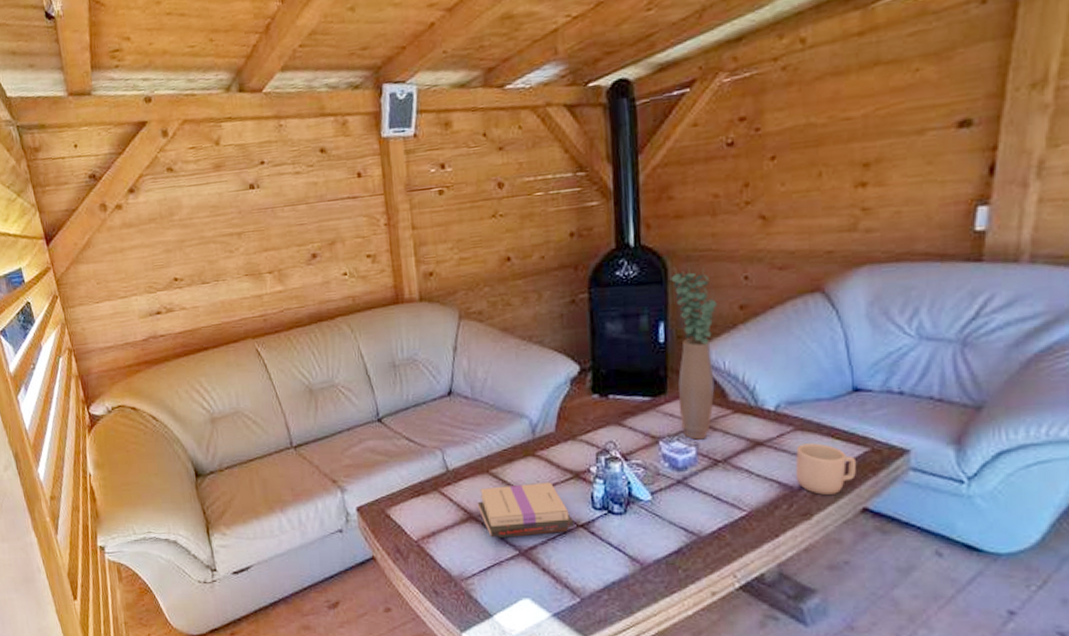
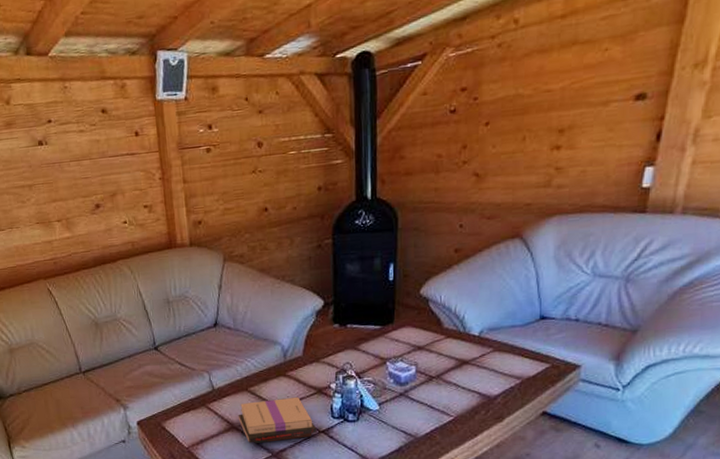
vase: present [671,266,717,440] -> none [400,216,437,361]
mug: present [795,443,857,495] -> none [492,361,540,402]

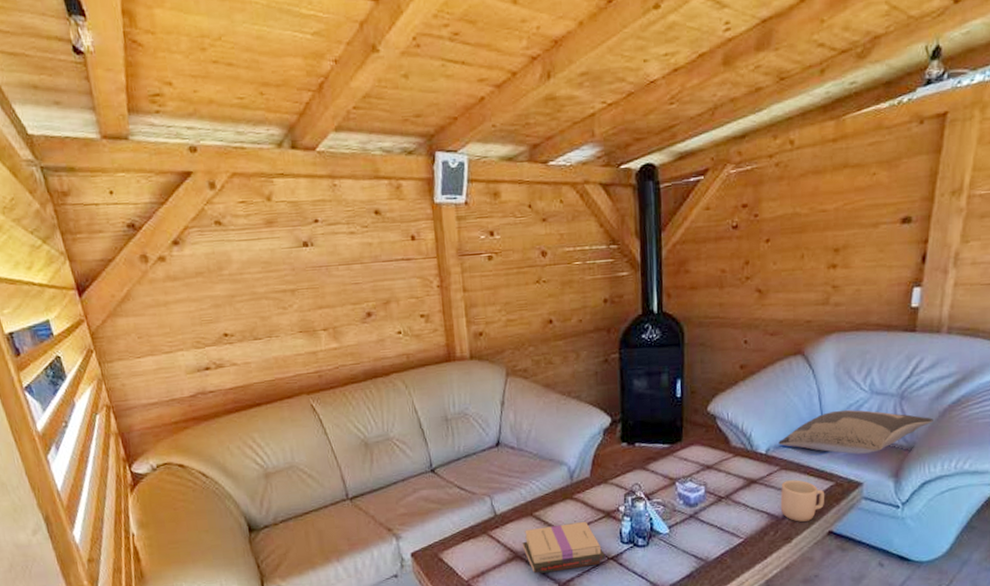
pillow: none [492,292,661,337] -> present [778,409,933,455]
mug: none [492,361,540,402] -> present [780,479,825,522]

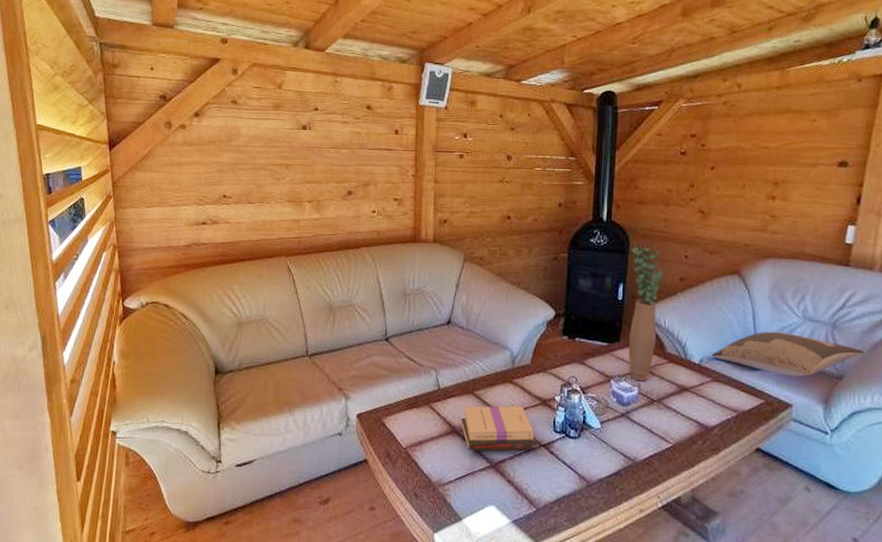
vase: none [686,331,723,480] -> present [628,240,664,382]
mug: present [780,479,825,522] -> none [710,392,755,435]

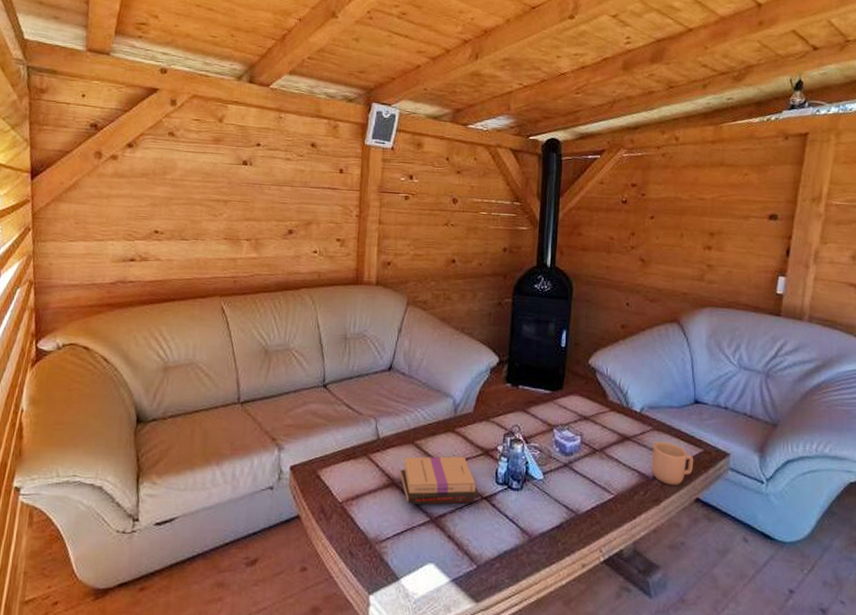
vase: present [628,240,664,382] -> none [571,287,606,431]
mug: none [710,392,755,435] -> present [651,441,694,485]
pillow: present [712,331,864,377] -> none [652,379,796,425]

